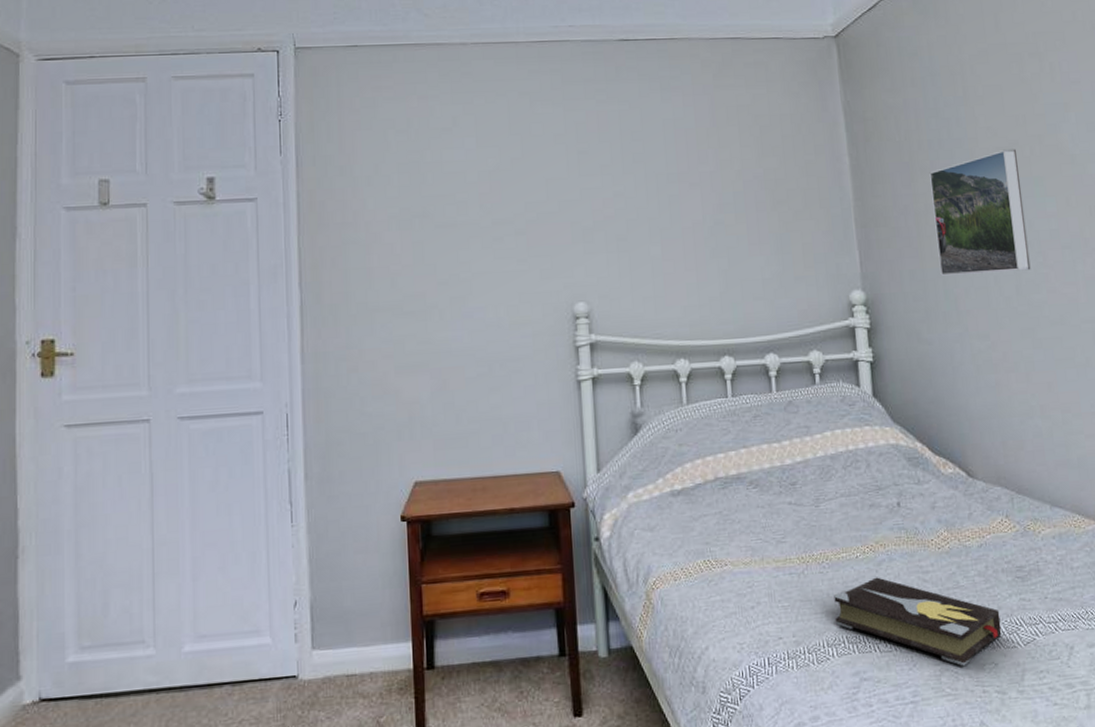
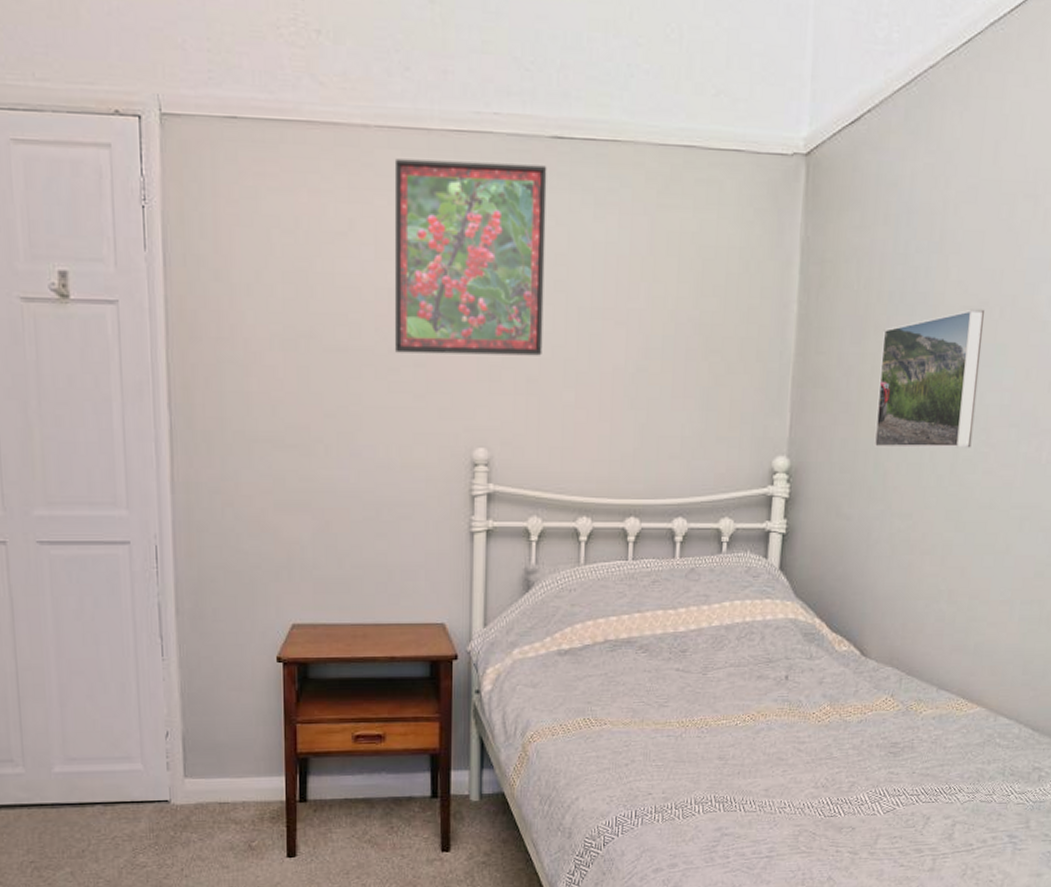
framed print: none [489,62,628,224] -> present [394,158,547,356]
hardback book: present [834,577,1002,667] -> none [705,744,866,829]

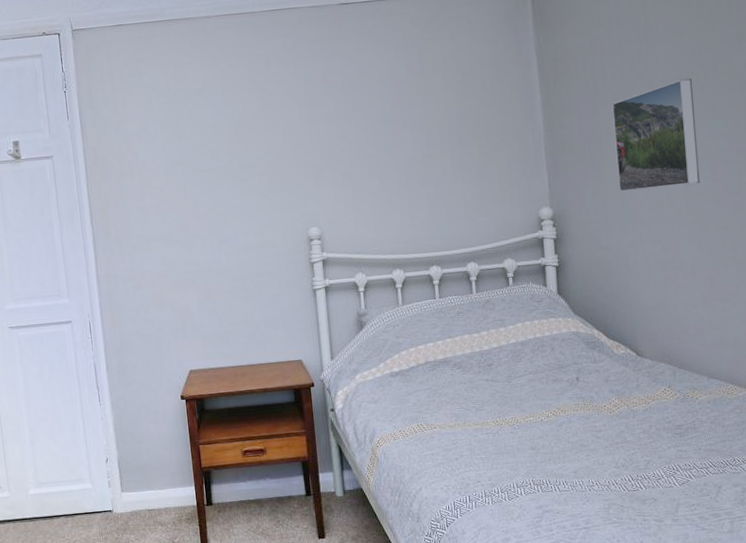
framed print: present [394,158,547,356] -> none [231,24,351,167]

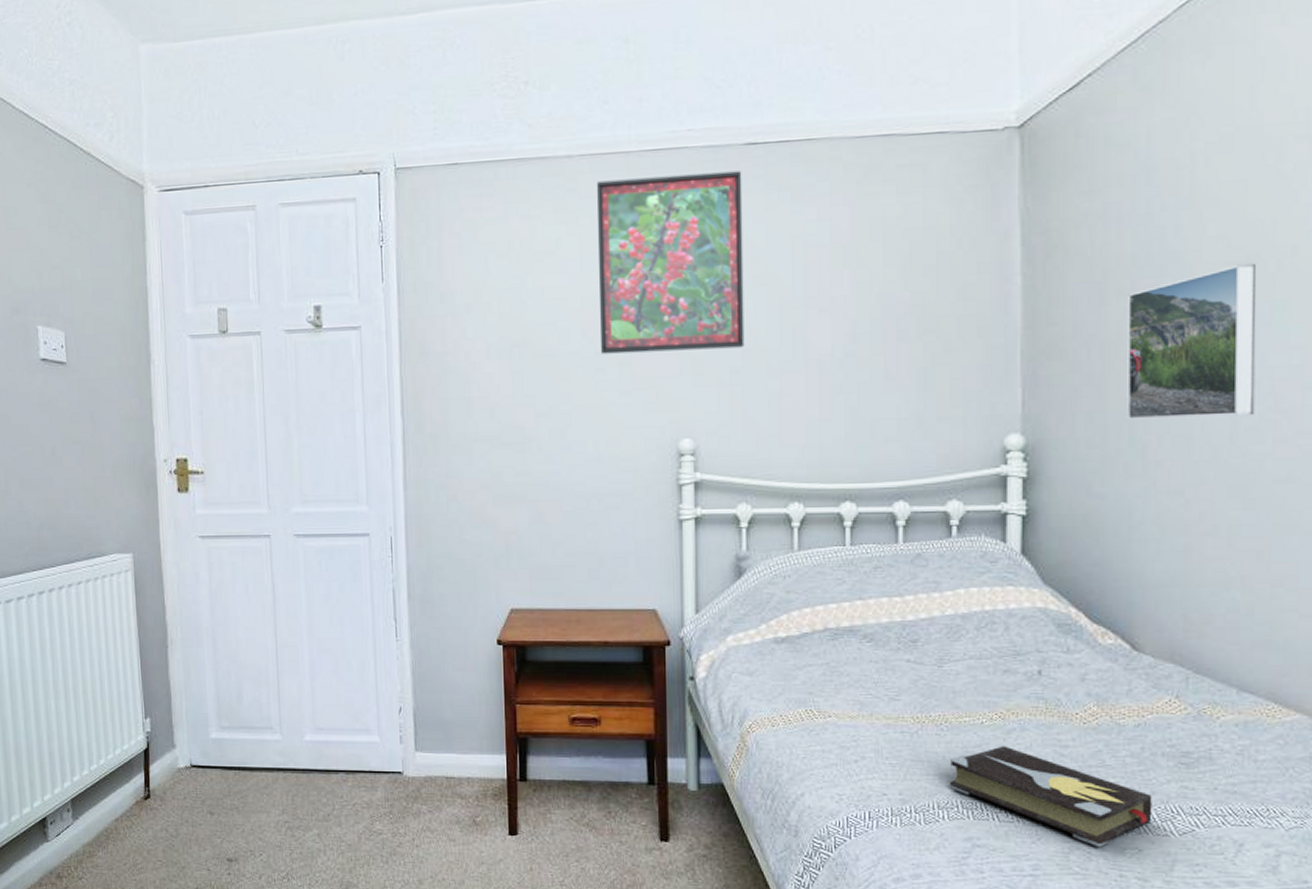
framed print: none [231,24,351,167] -> present [596,171,745,354]
hardback book: none [522,435,661,502] -> present [949,745,1152,848]

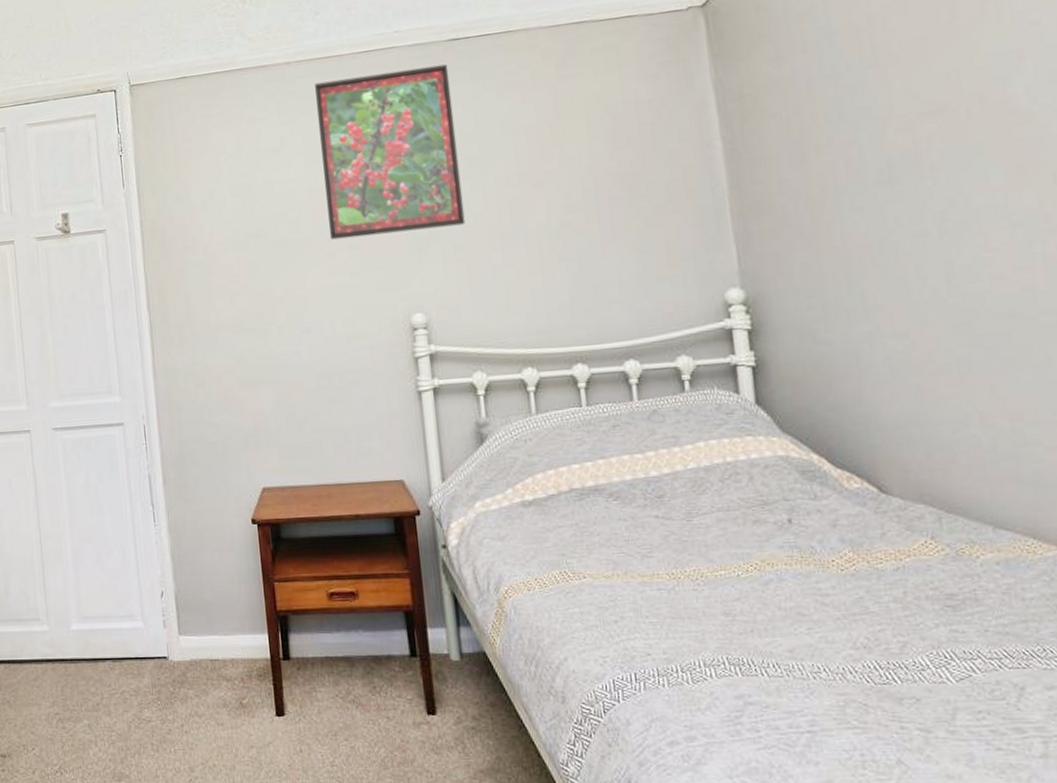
hardback book: present [949,745,1152,848] -> none [711,597,926,699]
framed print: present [1127,263,1257,420] -> none [826,112,967,268]

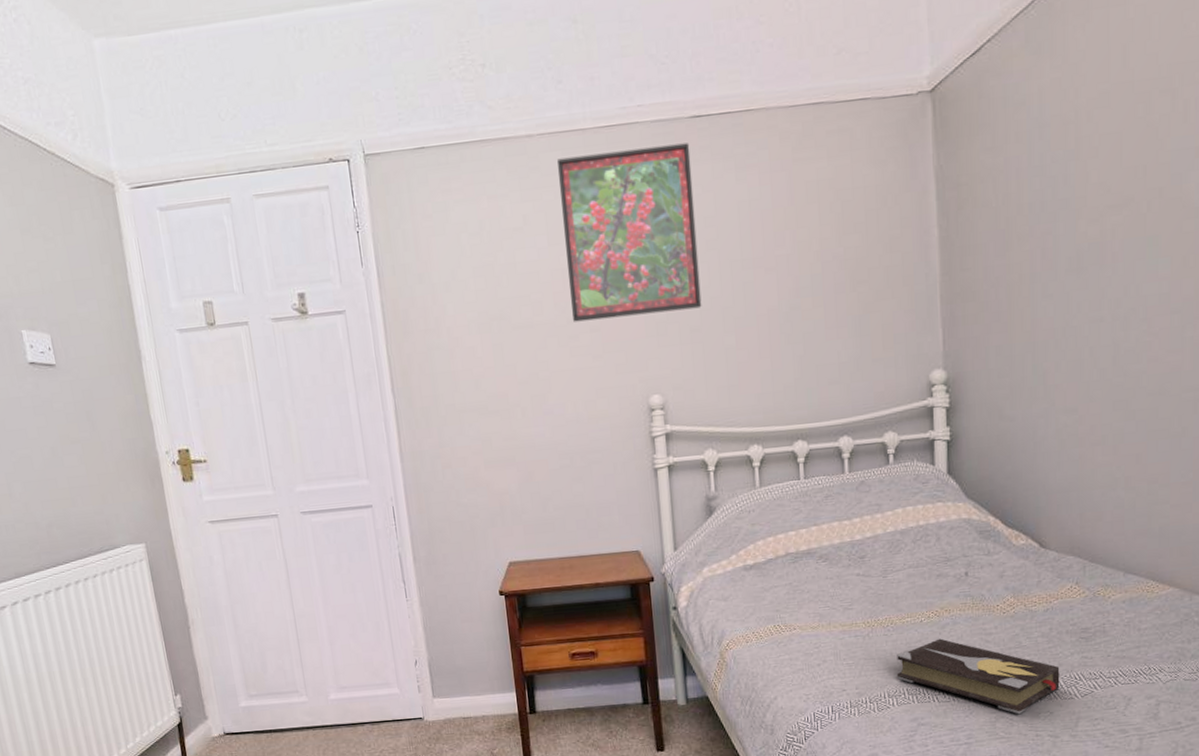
hardback book: none [711,597,926,699] -> present [896,638,1060,715]

